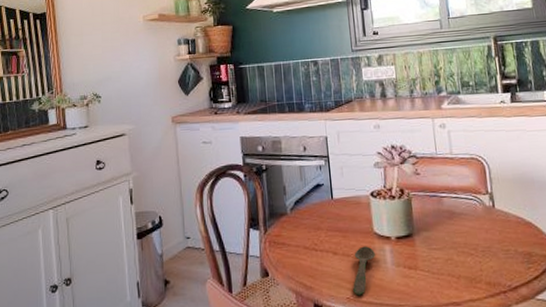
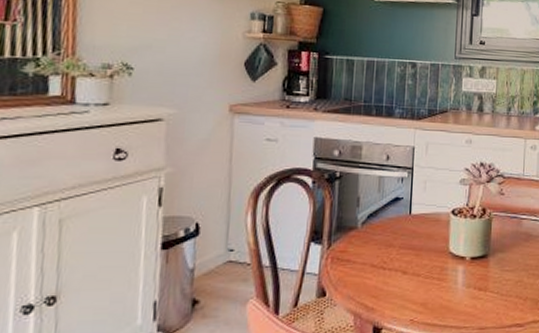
spoon: present [353,246,375,296] -> none [418,266,447,317]

